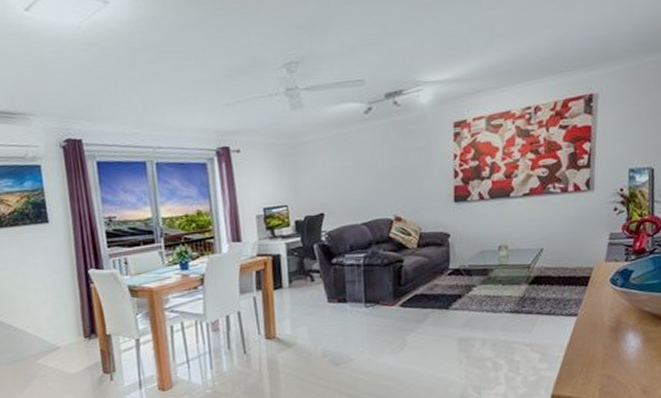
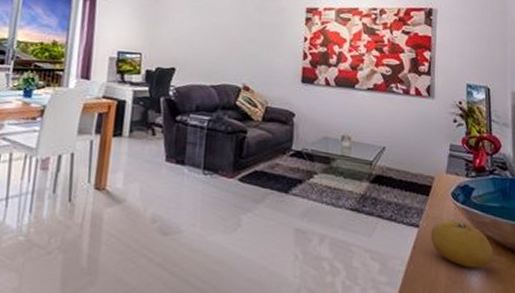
fruit: none [588,302,650,343] -> present [430,219,493,269]

